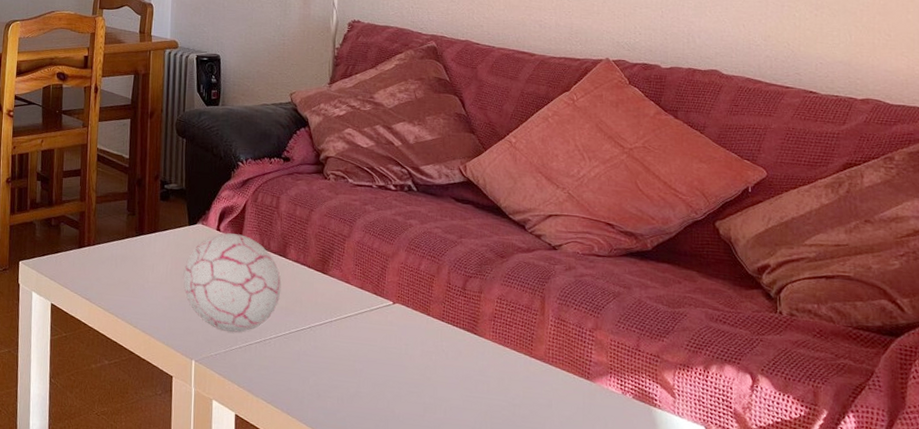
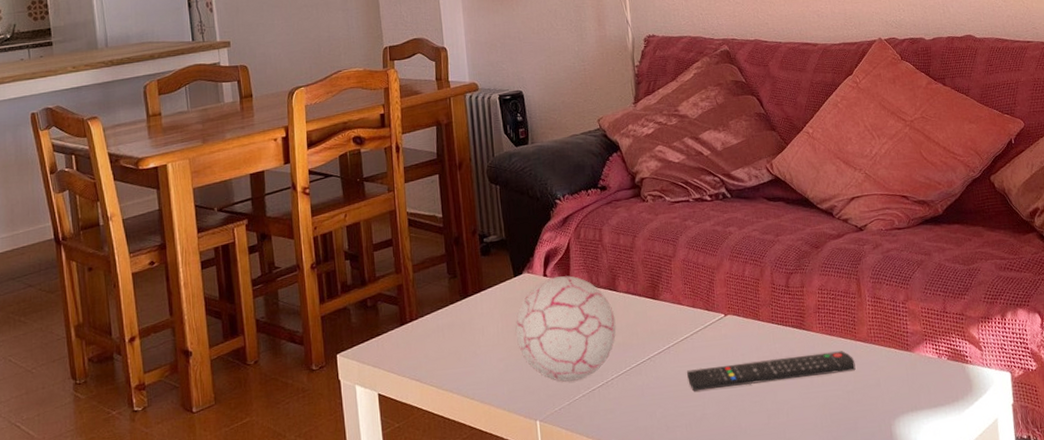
remote control: none [346,347,527,386] -> present [687,351,856,392]

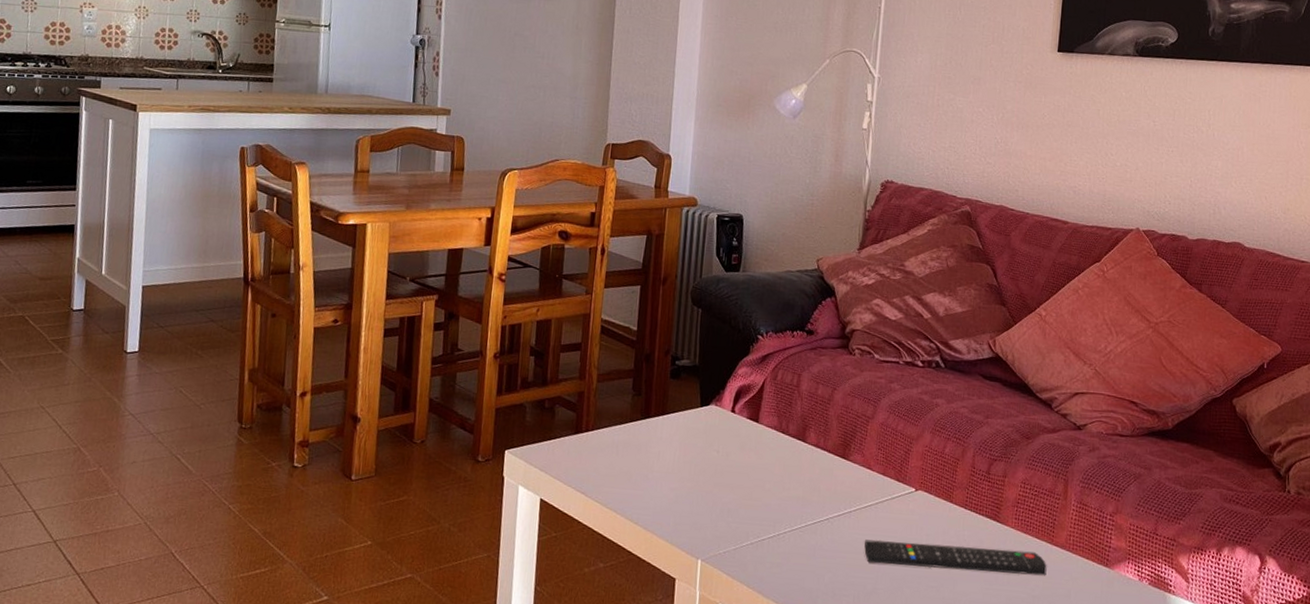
decorative ball: present [516,275,616,382] -> none [692,415,799,527]

